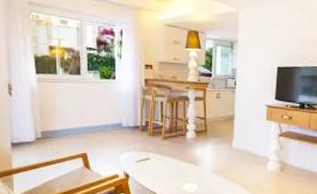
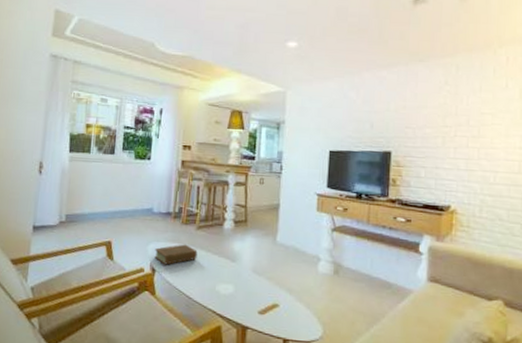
book: none [127,153,165,171] -> present [154,244,198,265]

